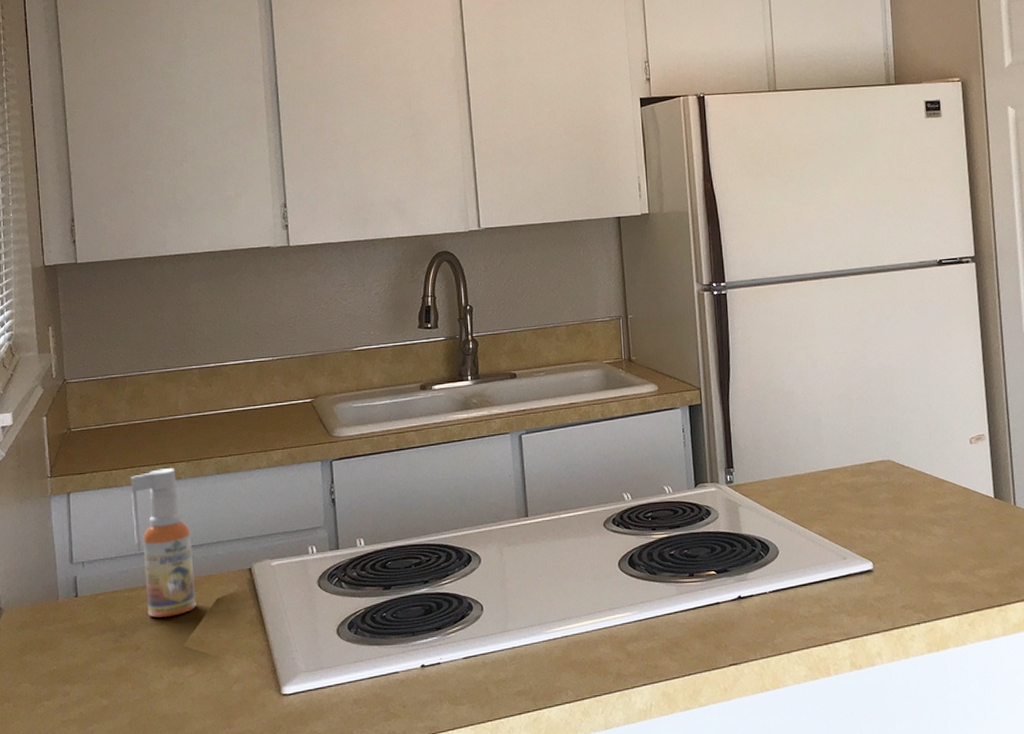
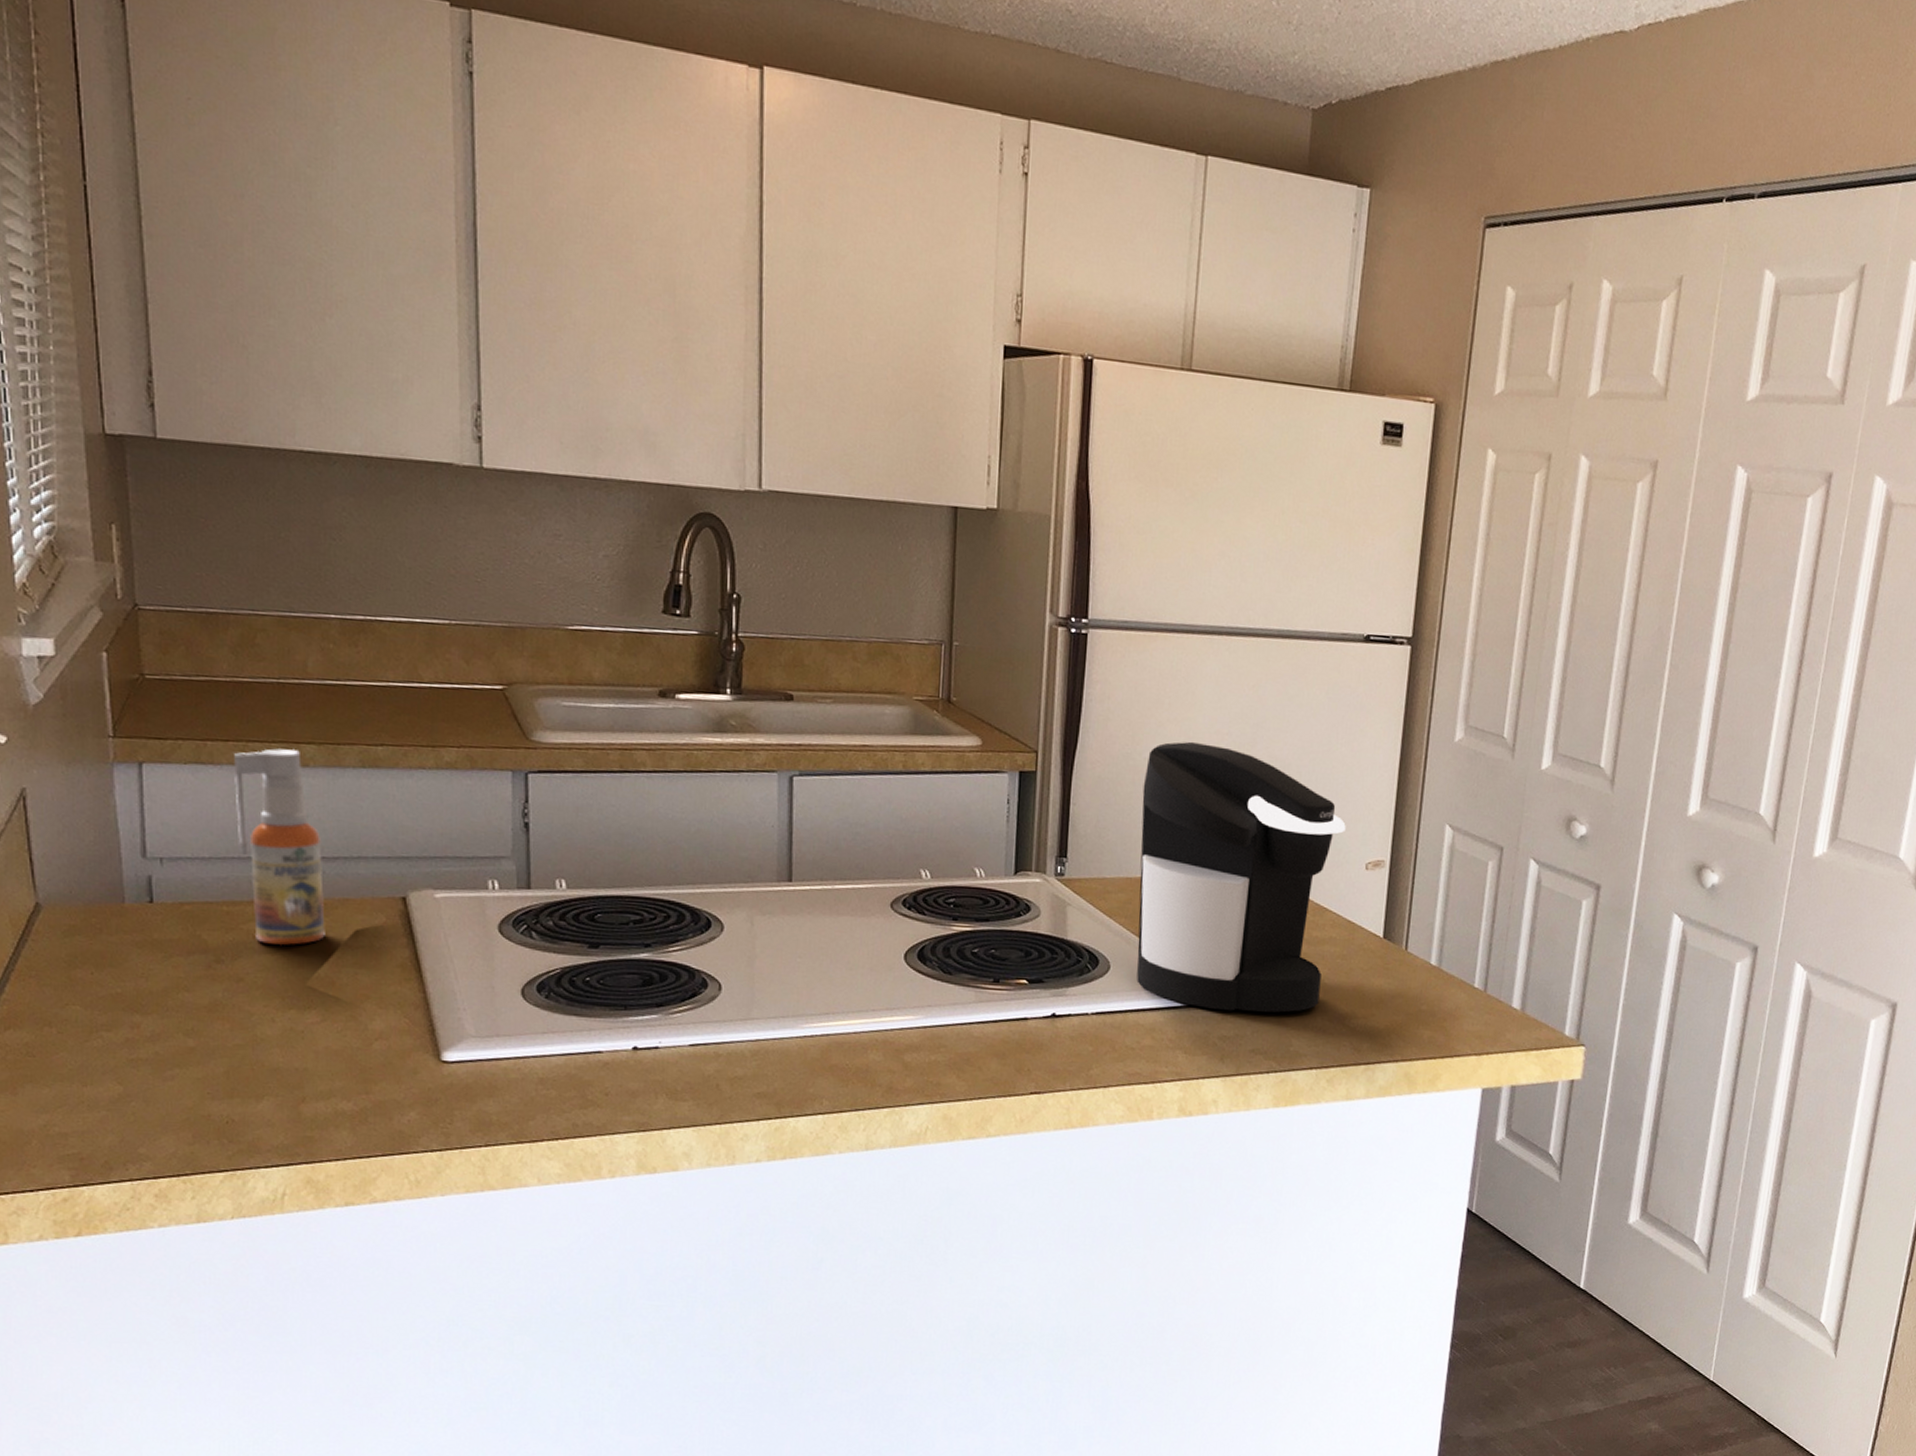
coffee maker: none [784,362,951,576] -> present [1136,741,1346,1013]

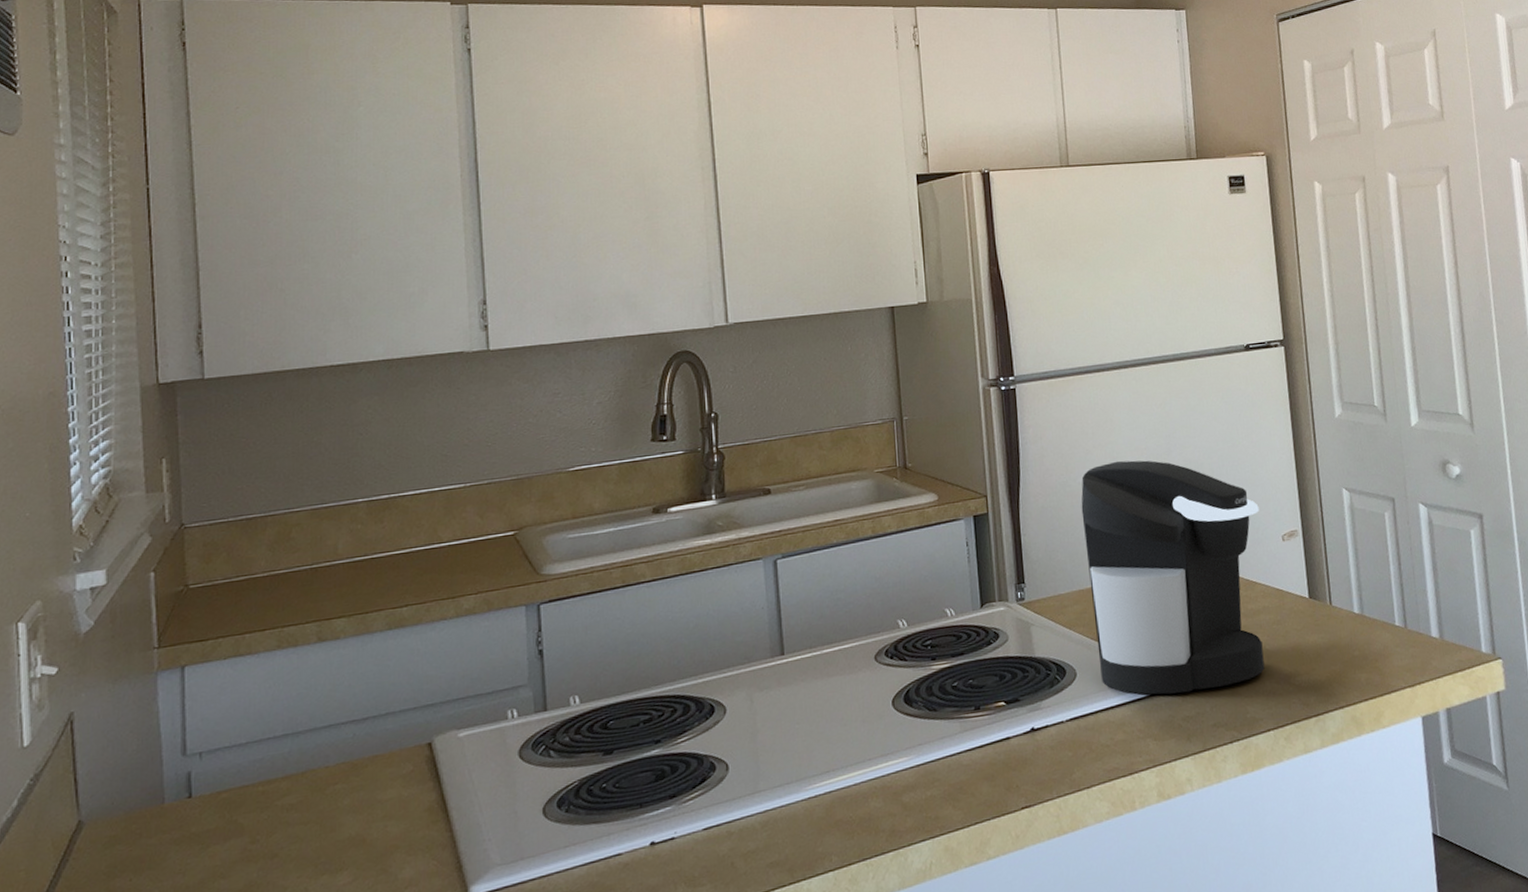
spray bottle: present [234,748,325,946] -> none [271,625,356,815]

